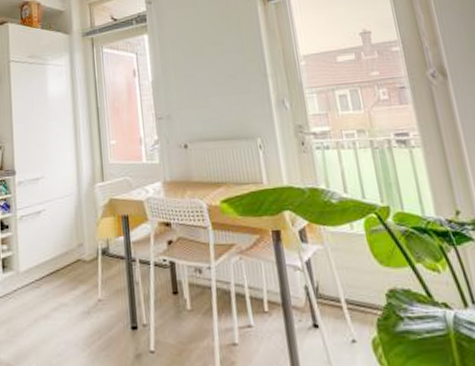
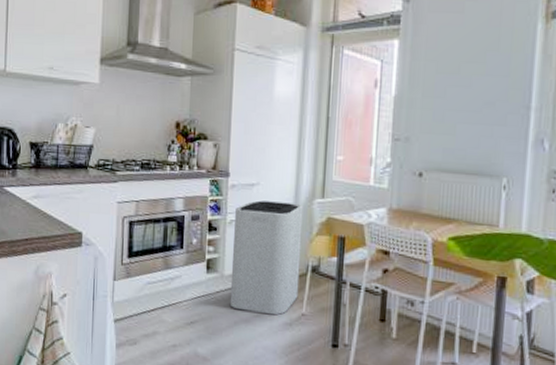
trash can: none [24,190,93,307] -> present [229,200,304,315]

